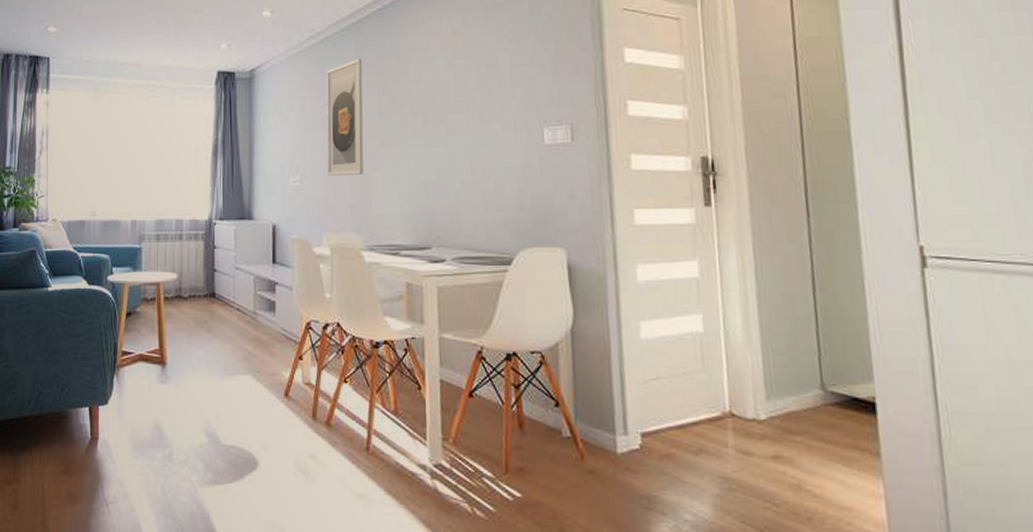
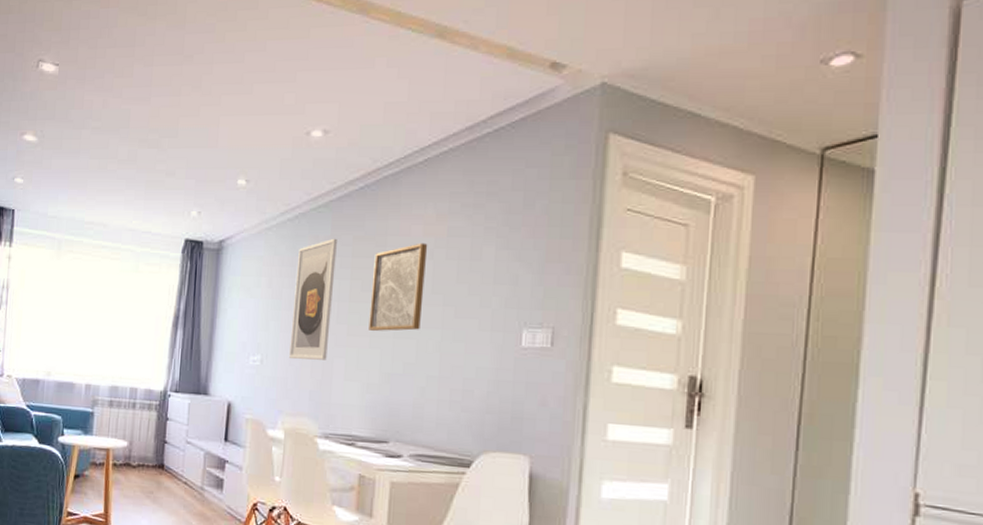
wall art: none [398,55,449,143] -> present [369,242,428,332]

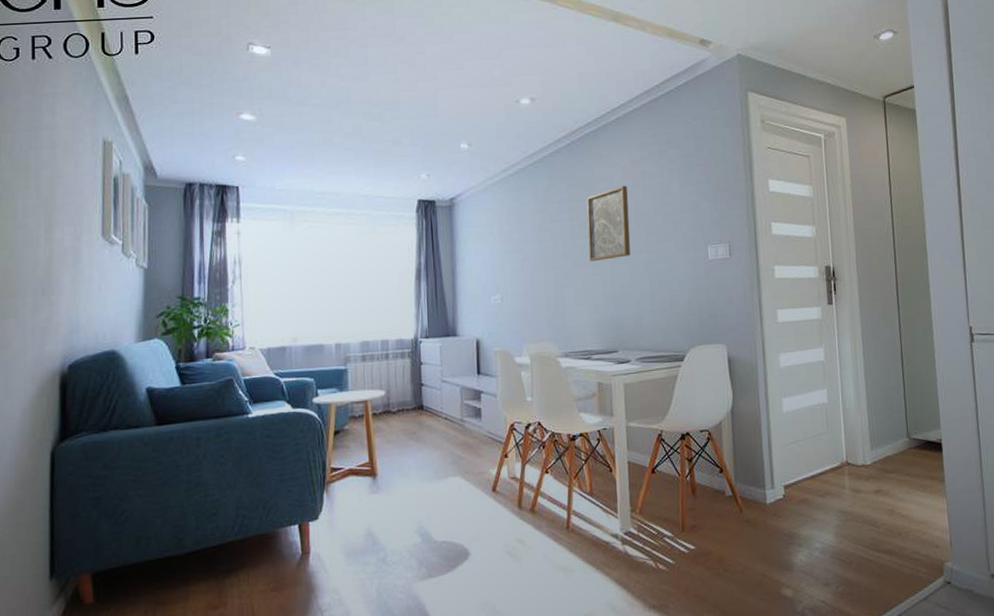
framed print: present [289,238,337,360] -> none [522,187,558,293]

